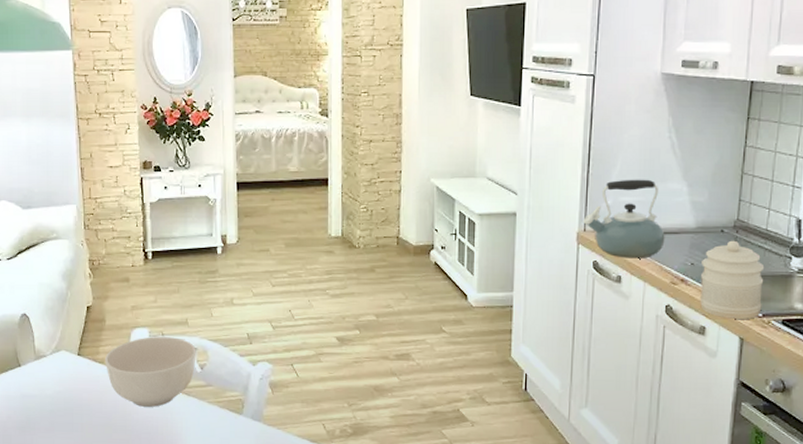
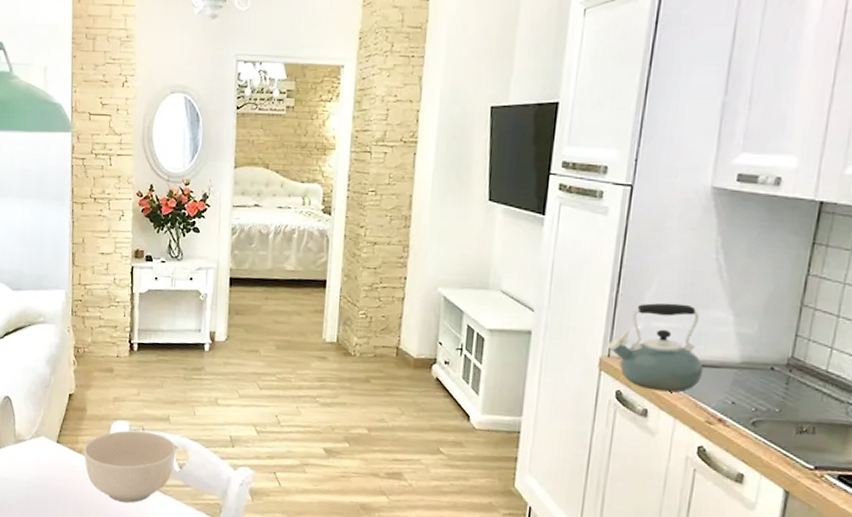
jar: present [699,240,765,320] -> none [738,380,821,471]

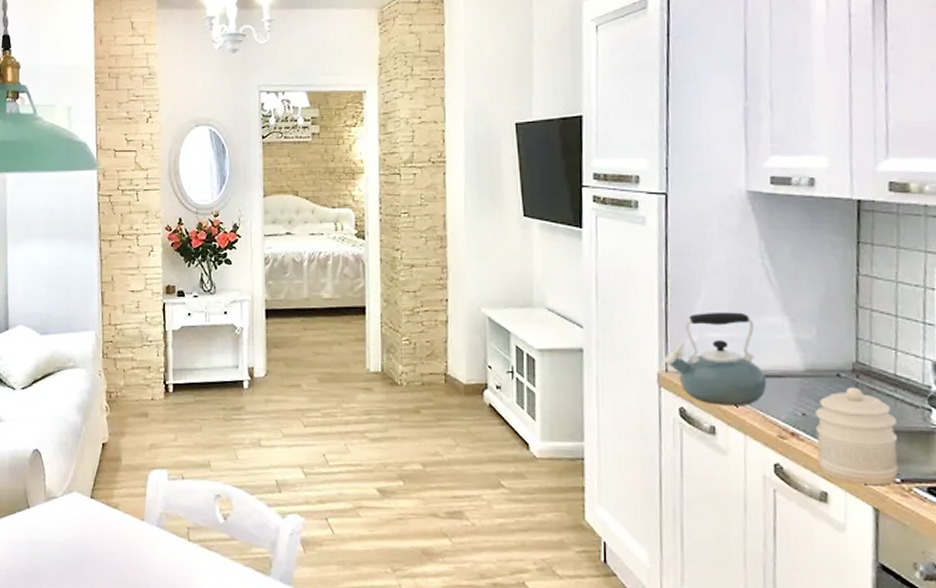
bowl: present [83,430,176,503] -> none [119,480,219,562]
jar: none [738,380,821,471] -> present [815,386,899,486]

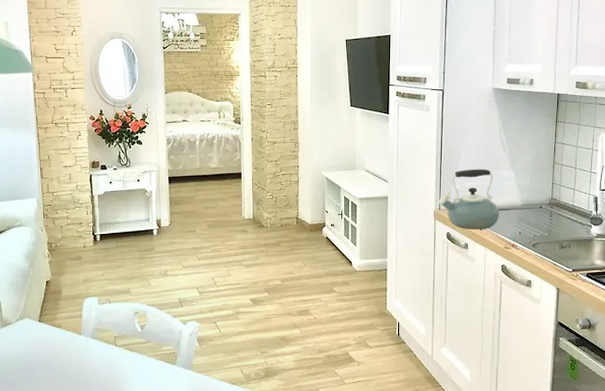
jar: present [815,386,899,486] -> none [526,214,573,275]

